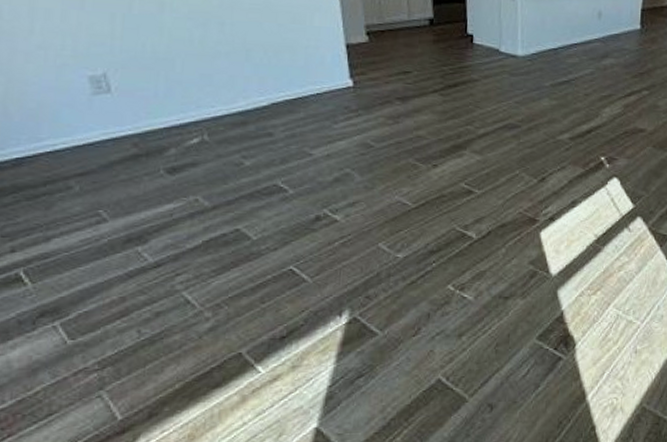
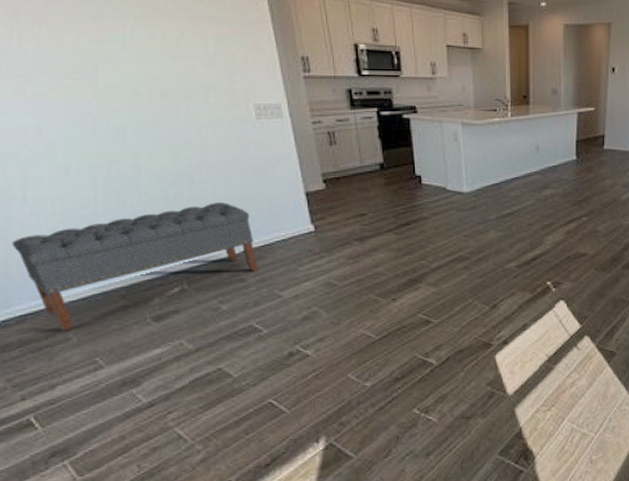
bench: none [13,48,289,178] -> present [12,202,258,331]

